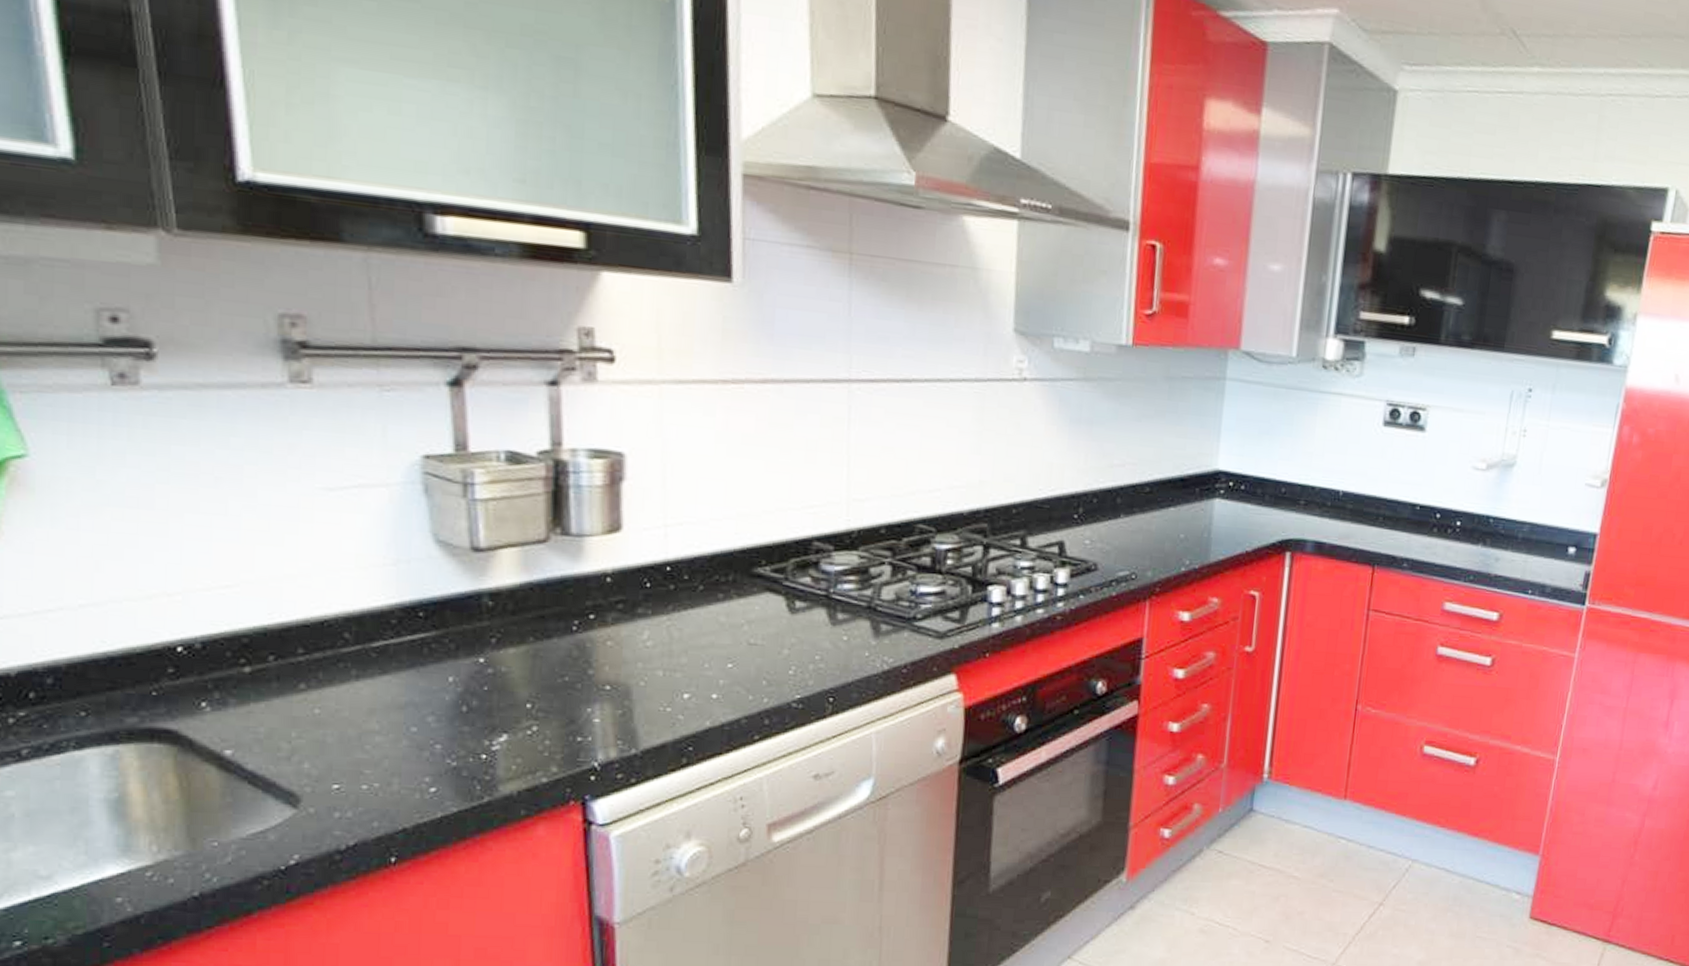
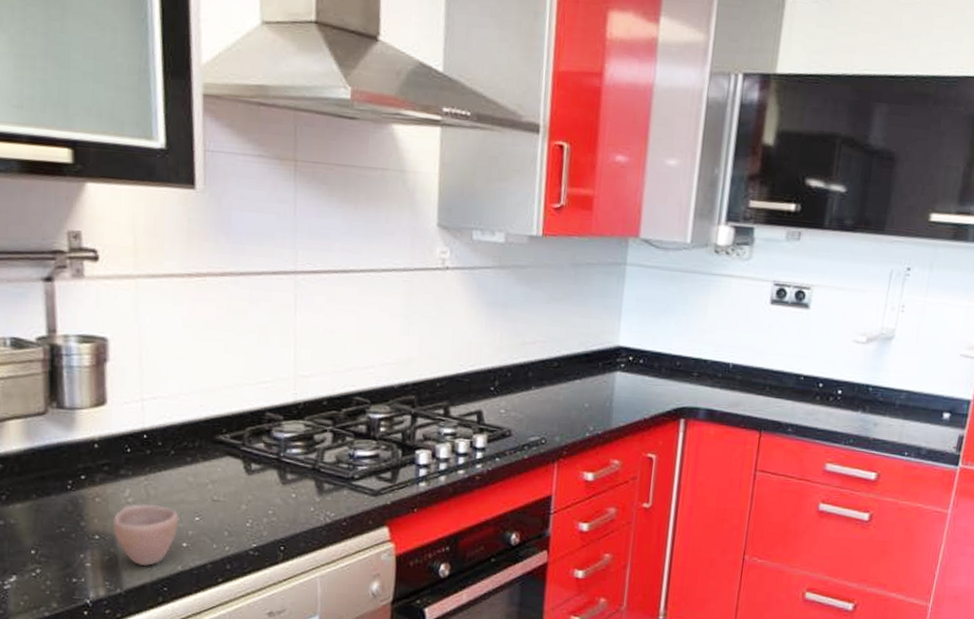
cup: none [627,647,708,723] -> present [113,503,179,567]

